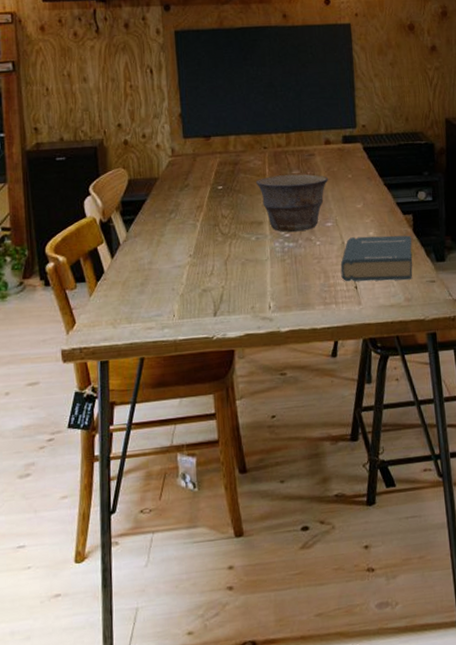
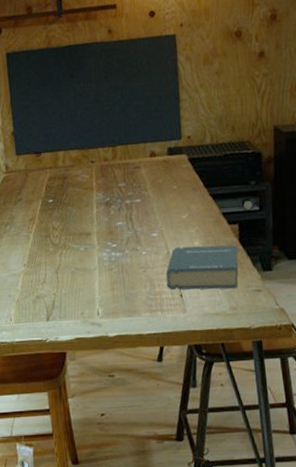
bowl: present [255,174,328,232] -> none [83,186,153,243]

